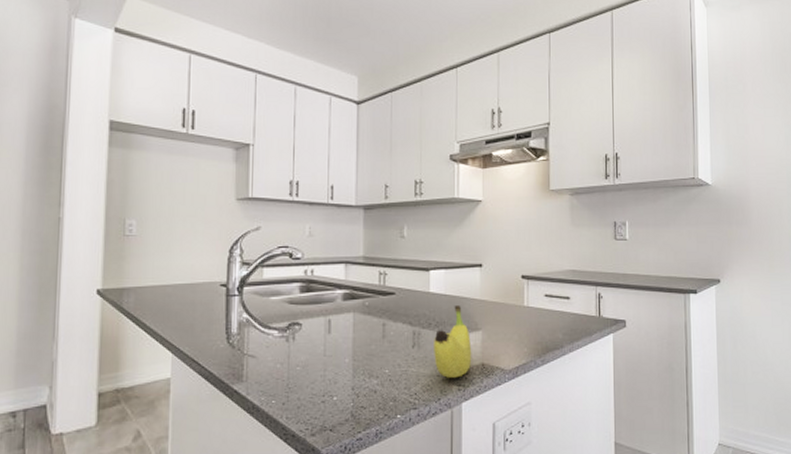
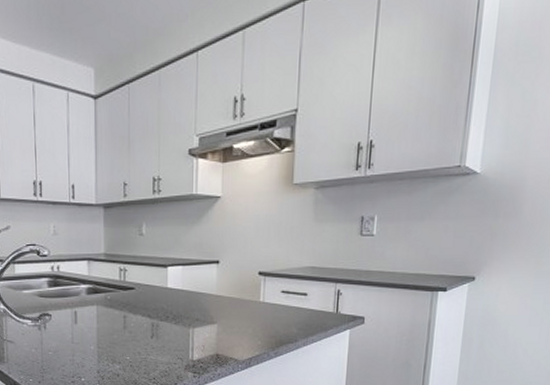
fruit: present [434,304,472,378] -> none [171,299,207,366]

